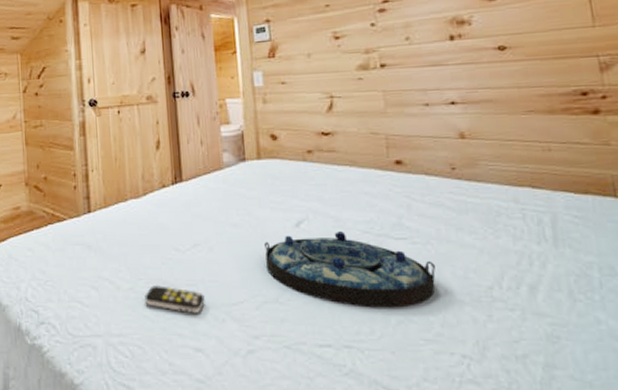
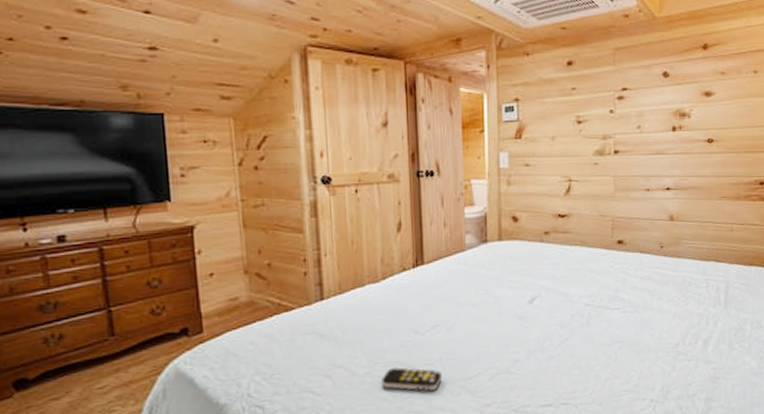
serving tray: present [263,231,436,308] -> none [499,305,640,370]

